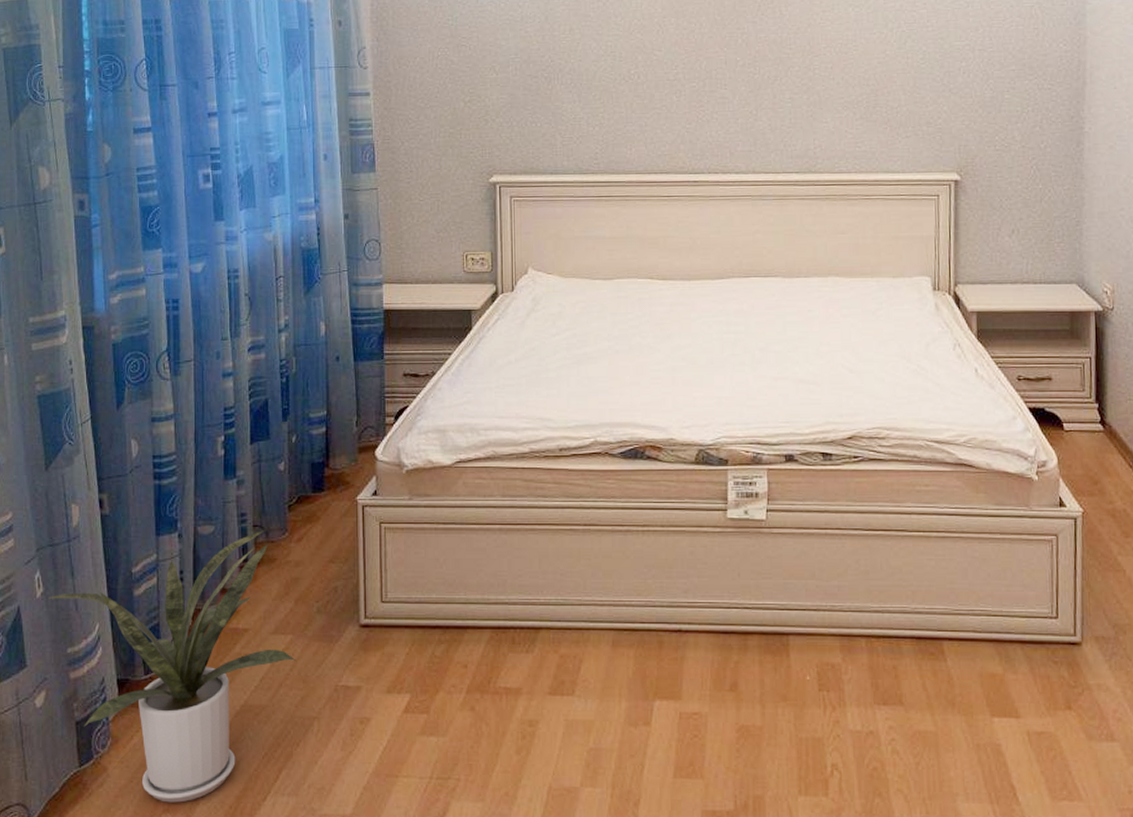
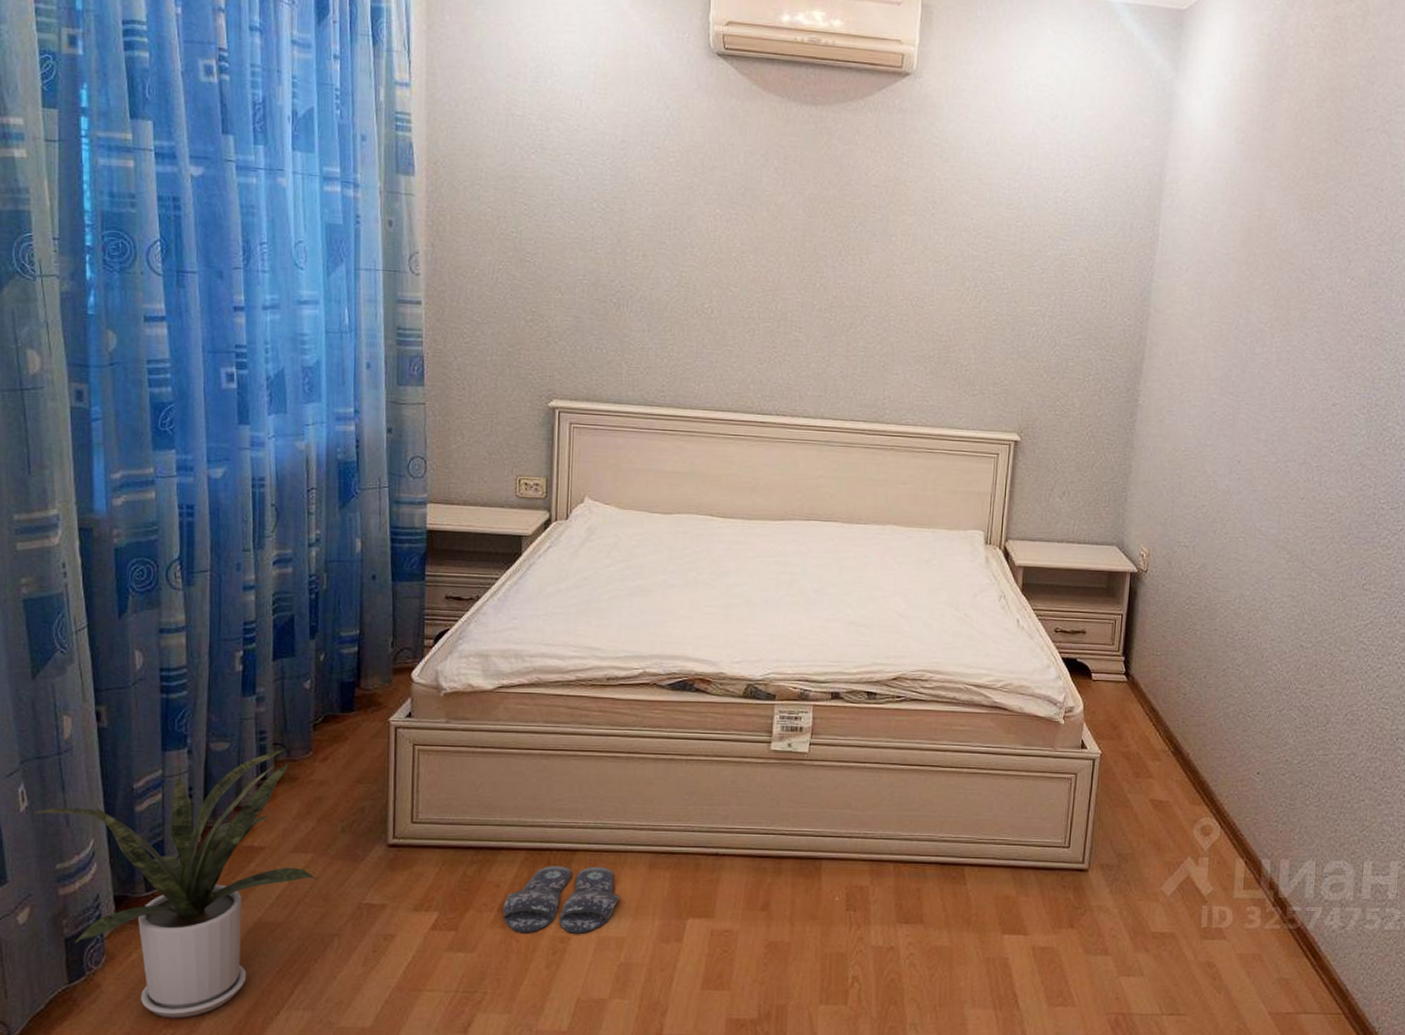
slippers: none [472,645,585,717] -> present [503,866,620,934]

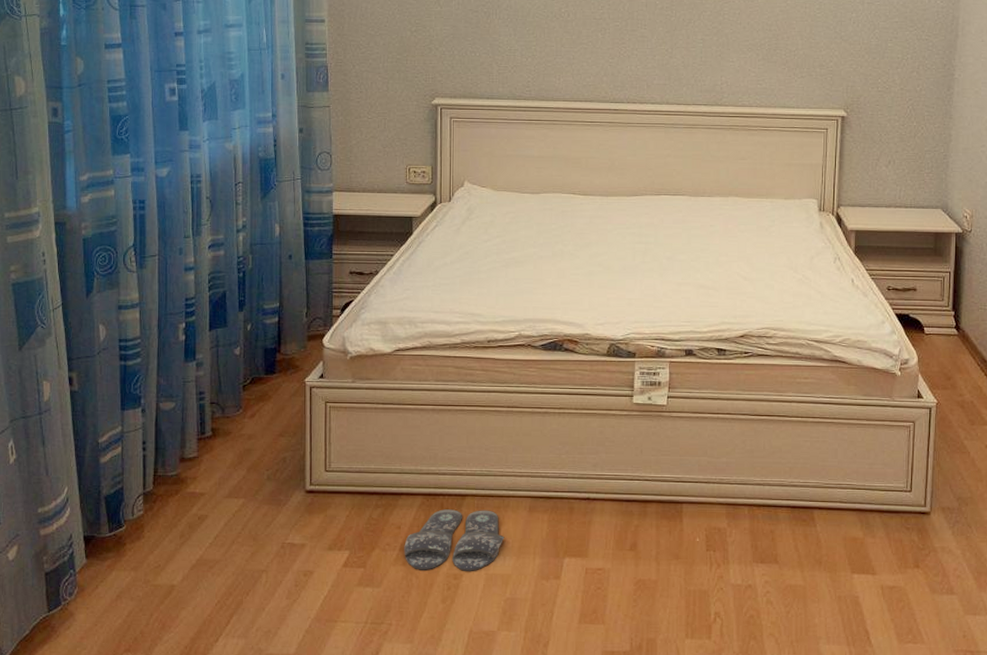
house plant: present [28,749,317,1018] -> none [16,407,247,644]

